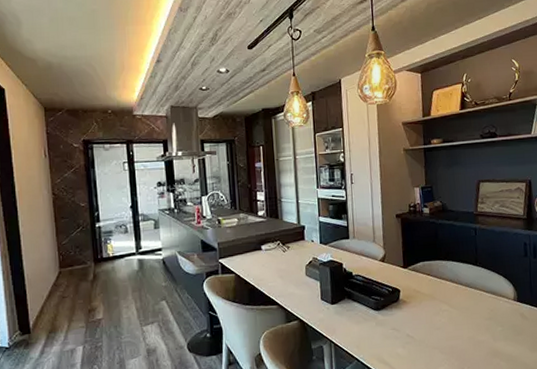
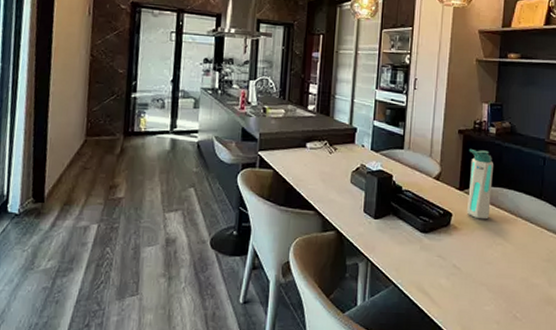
water bottle: none [407,229,434,292] -> present [466,148,493,220]

